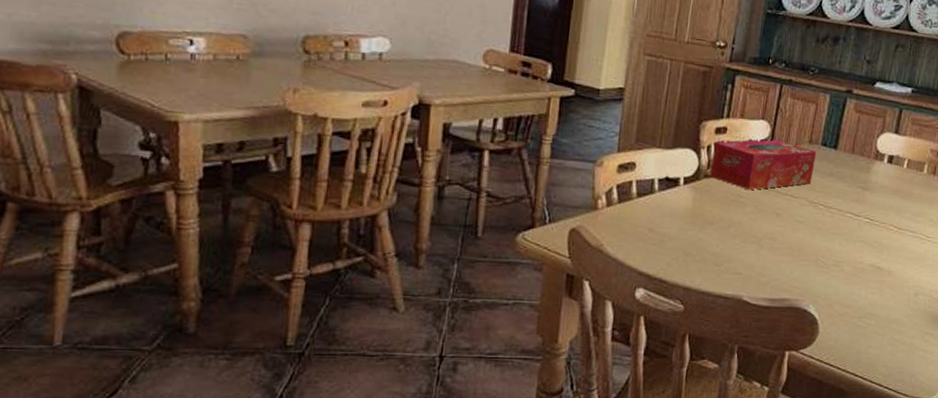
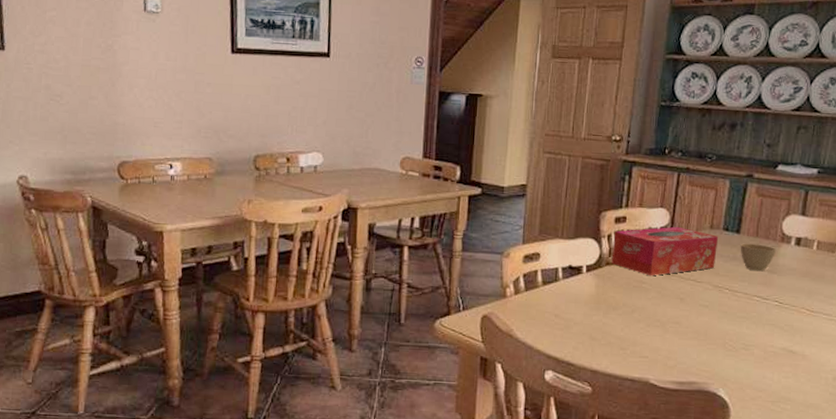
cup: none [836,159,870,188] -> present [740,243,776,272]

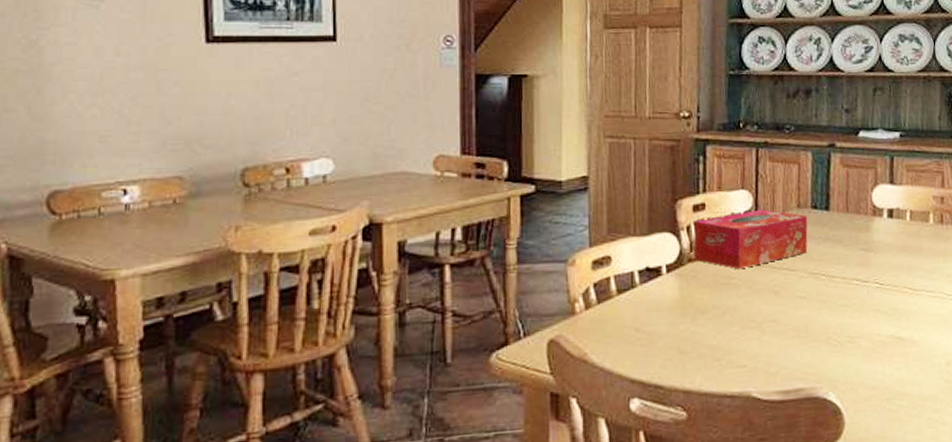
cup: present [740,243,776,272] -> none [831,220,869,251]

